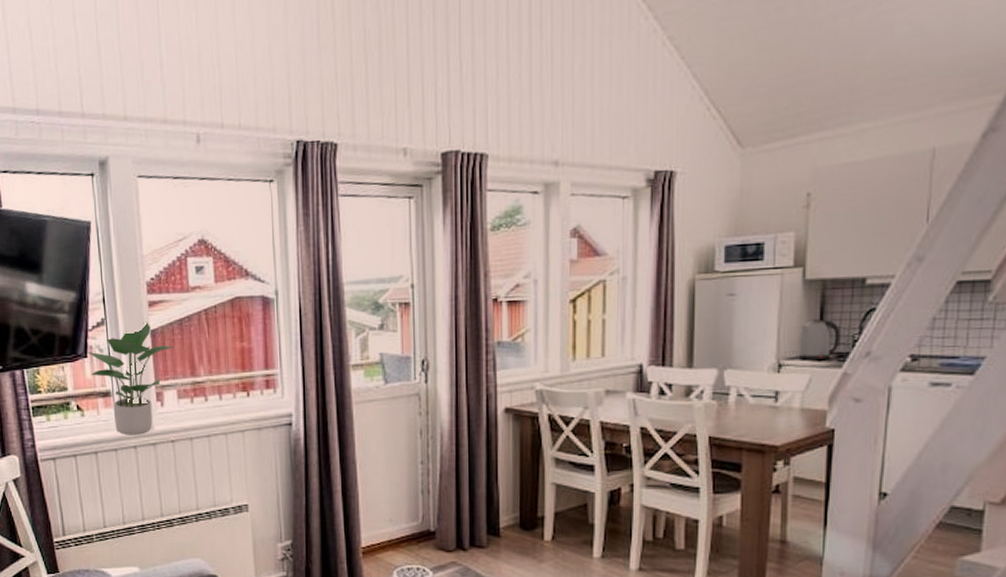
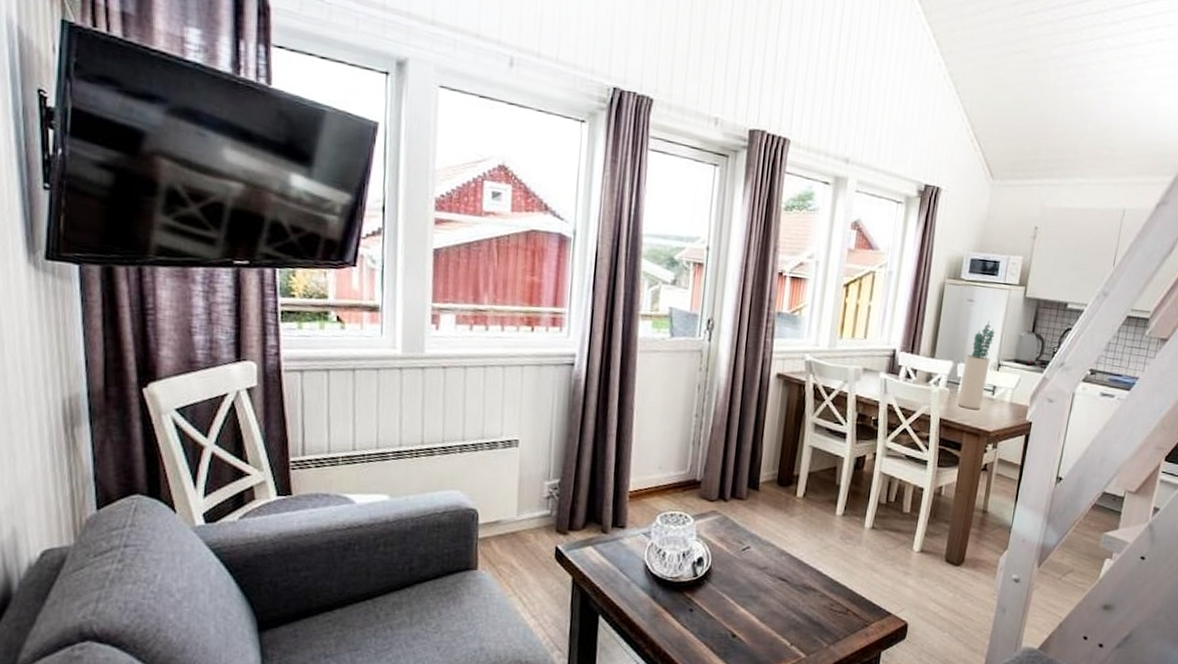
potted plant: present [87,322,175,435] -> none [357,239,459,357]
vase: none [730,316,769,423] -> present [957,321,995,410]

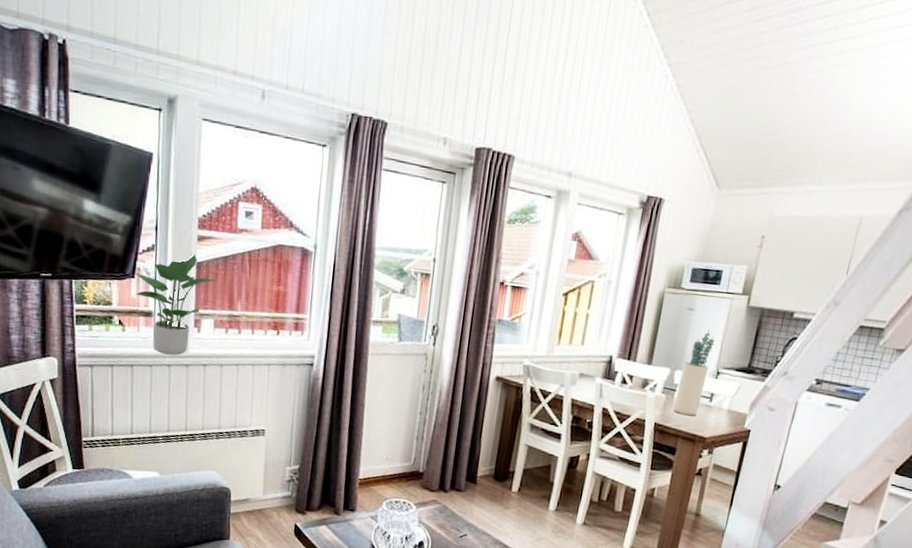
potted plant: none [357,239,459,357] -> present [135,254,217,356]
kettle: present [1013,331,1046,365] -> none [733,339,768,373]

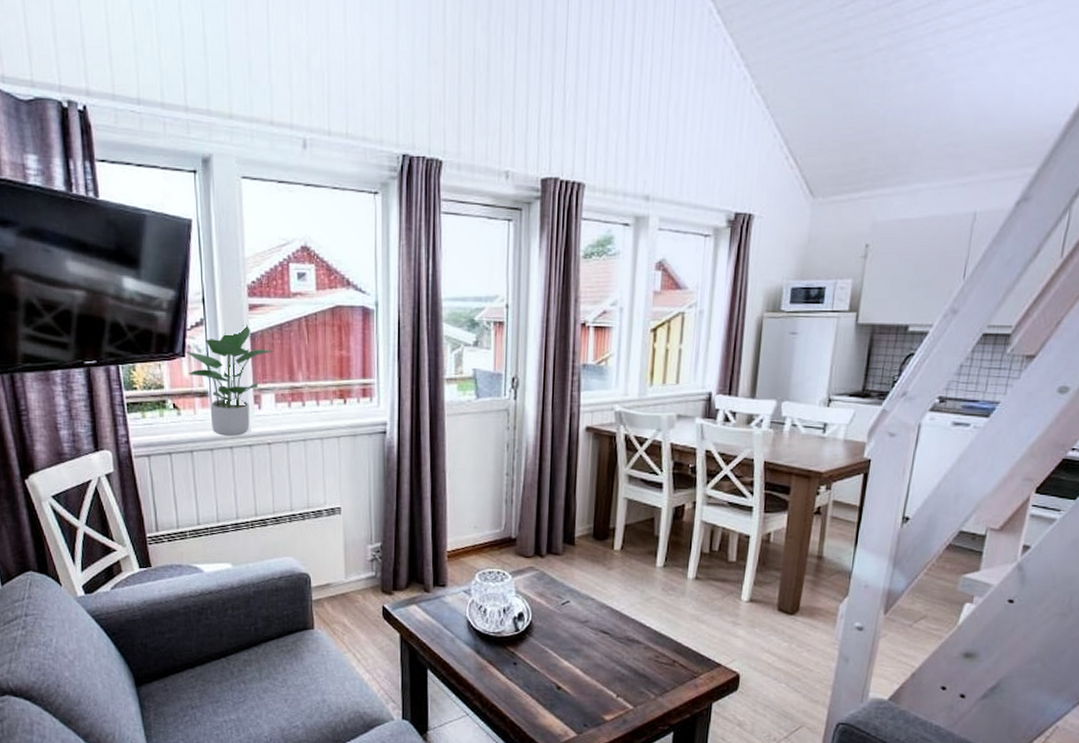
vase: present [673,330,715,416] -> none [784,354,823,450]

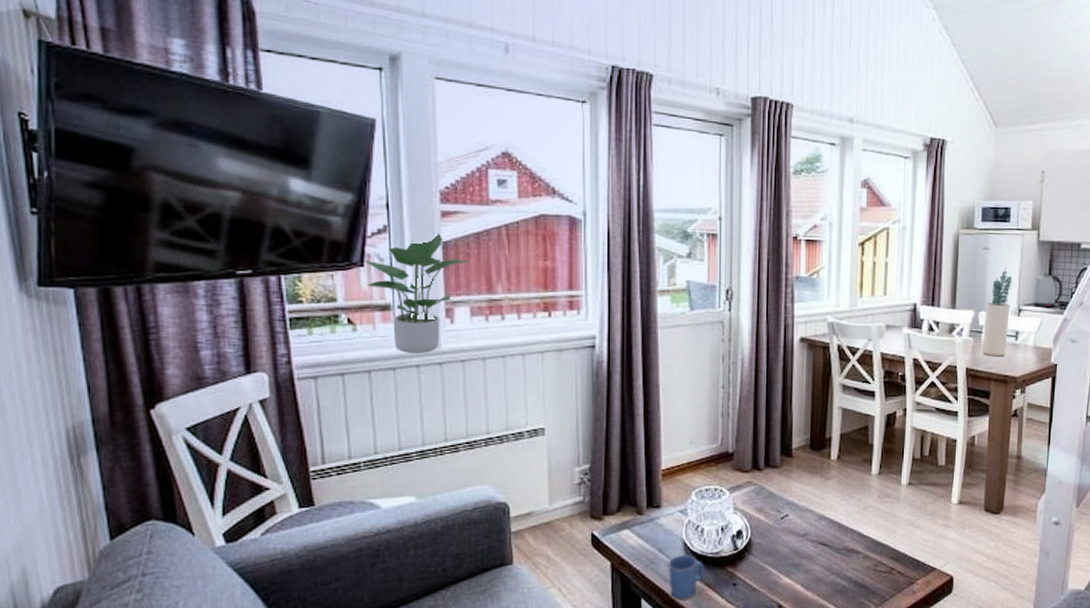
mug: none [452,632,487,674] -> present [668,555,705,600]
vase: none [784,354,823,450] -> present [982,268,1013,357]
kettle: none [846,360,883,397] -> present [1033,274,1063,307]

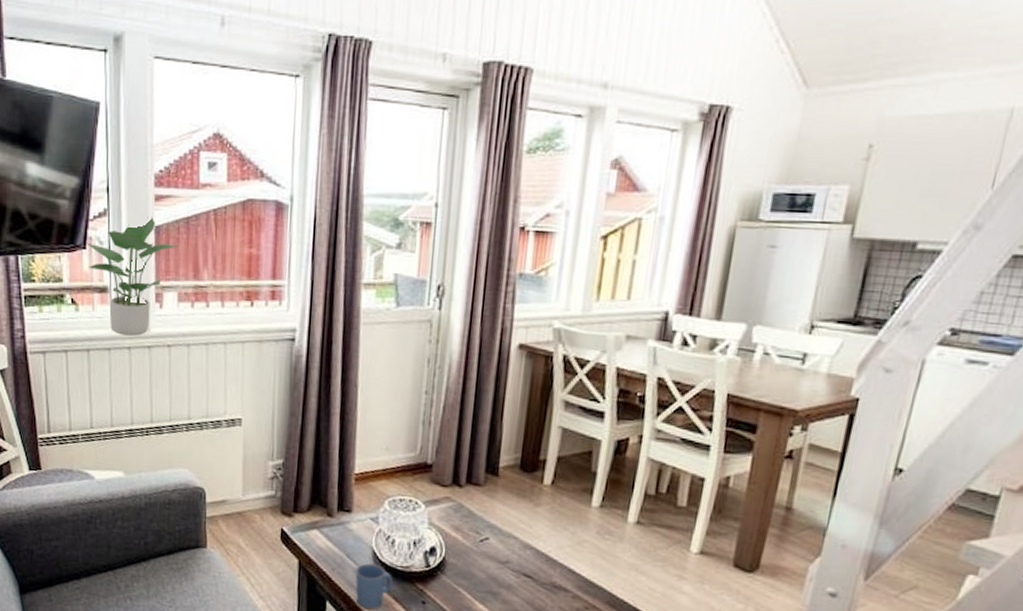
vase: present [982,268,1013,357] -> none [752,272,807,384]
kettle: present [1033,274,1063,307] -> none [833,281,882,325]

